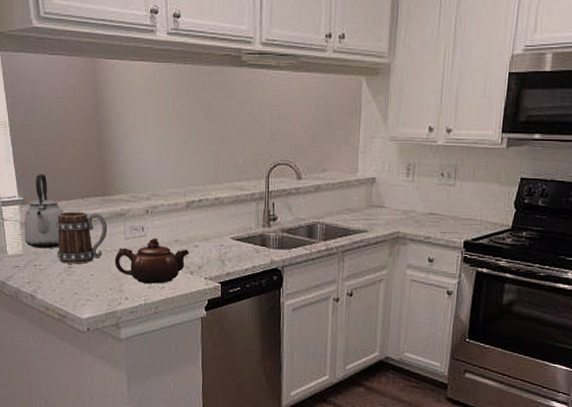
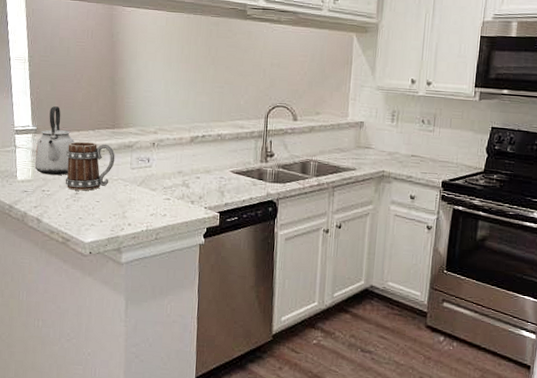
teapot: present [114,238,190,284] -> none [120,169,192,212]

